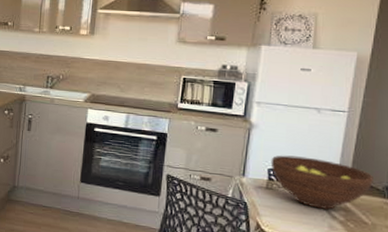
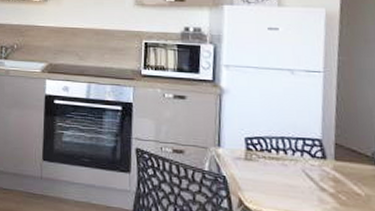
fruit bowl: present [270,155,373,210] -> none [247,122,361,181]

